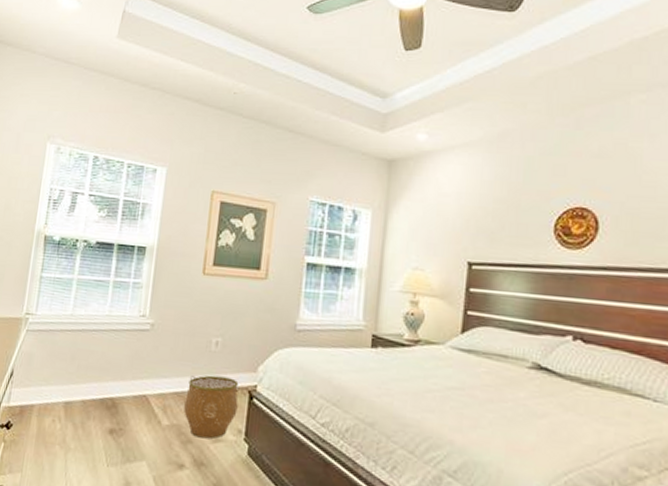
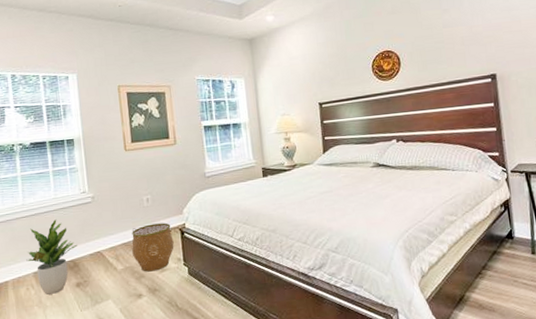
potted plant: none [60,342,122,436] -> present [26,219,78,295]

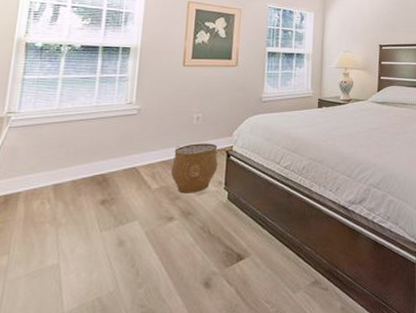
potted plant: present [26,219,78,295] -> none [48,129,112,211]

